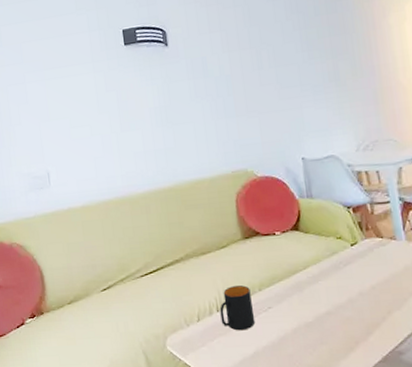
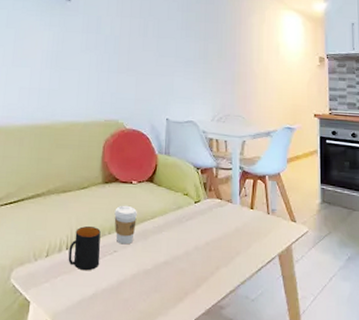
coffee cup: none [261,258,288,300] -> present [114,205,137,245]

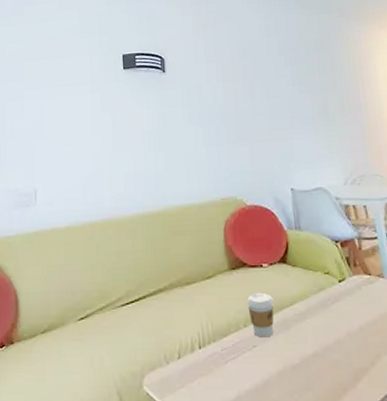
mug: present [68,226,101,271] -> none [202,320,239,371]

